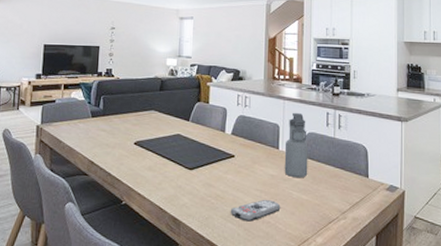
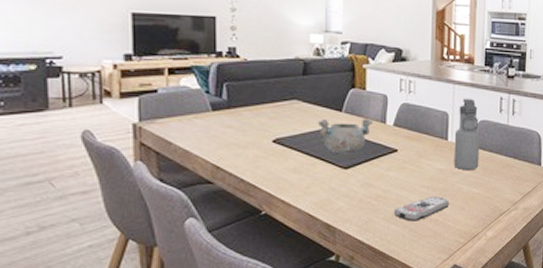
decorative bowl: none [170,127,214,157] -> present [318,118,372,154]

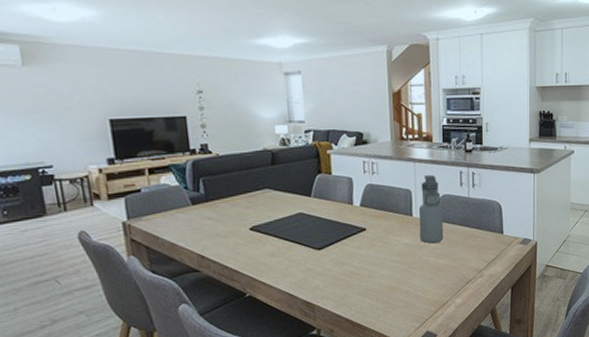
decorative bowl: present [318,118,372,154] -> none [290,201,340,237]
remote control: present [393,197,450,222] -> none [366,269,419,295]

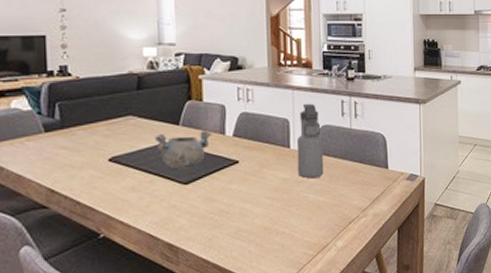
decorative bowl: none [290,201,340,237] -> present [155,130,211,169]

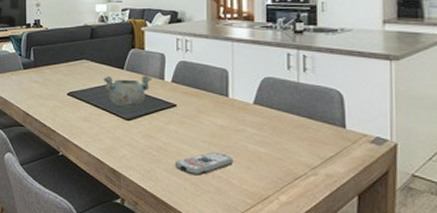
remote control: none [237,207,296,236] -> present [174,152,234,176]
water bottle: present [296,103,324,179] -> none [235,55,266,129]

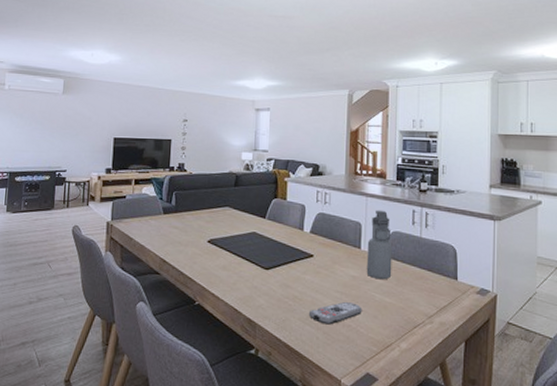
decorative bowl: present [104,75,151,107] -> none [245,225,291,256]
water bottle: none [235,55,266,129] -> present [366,210,393,280]

